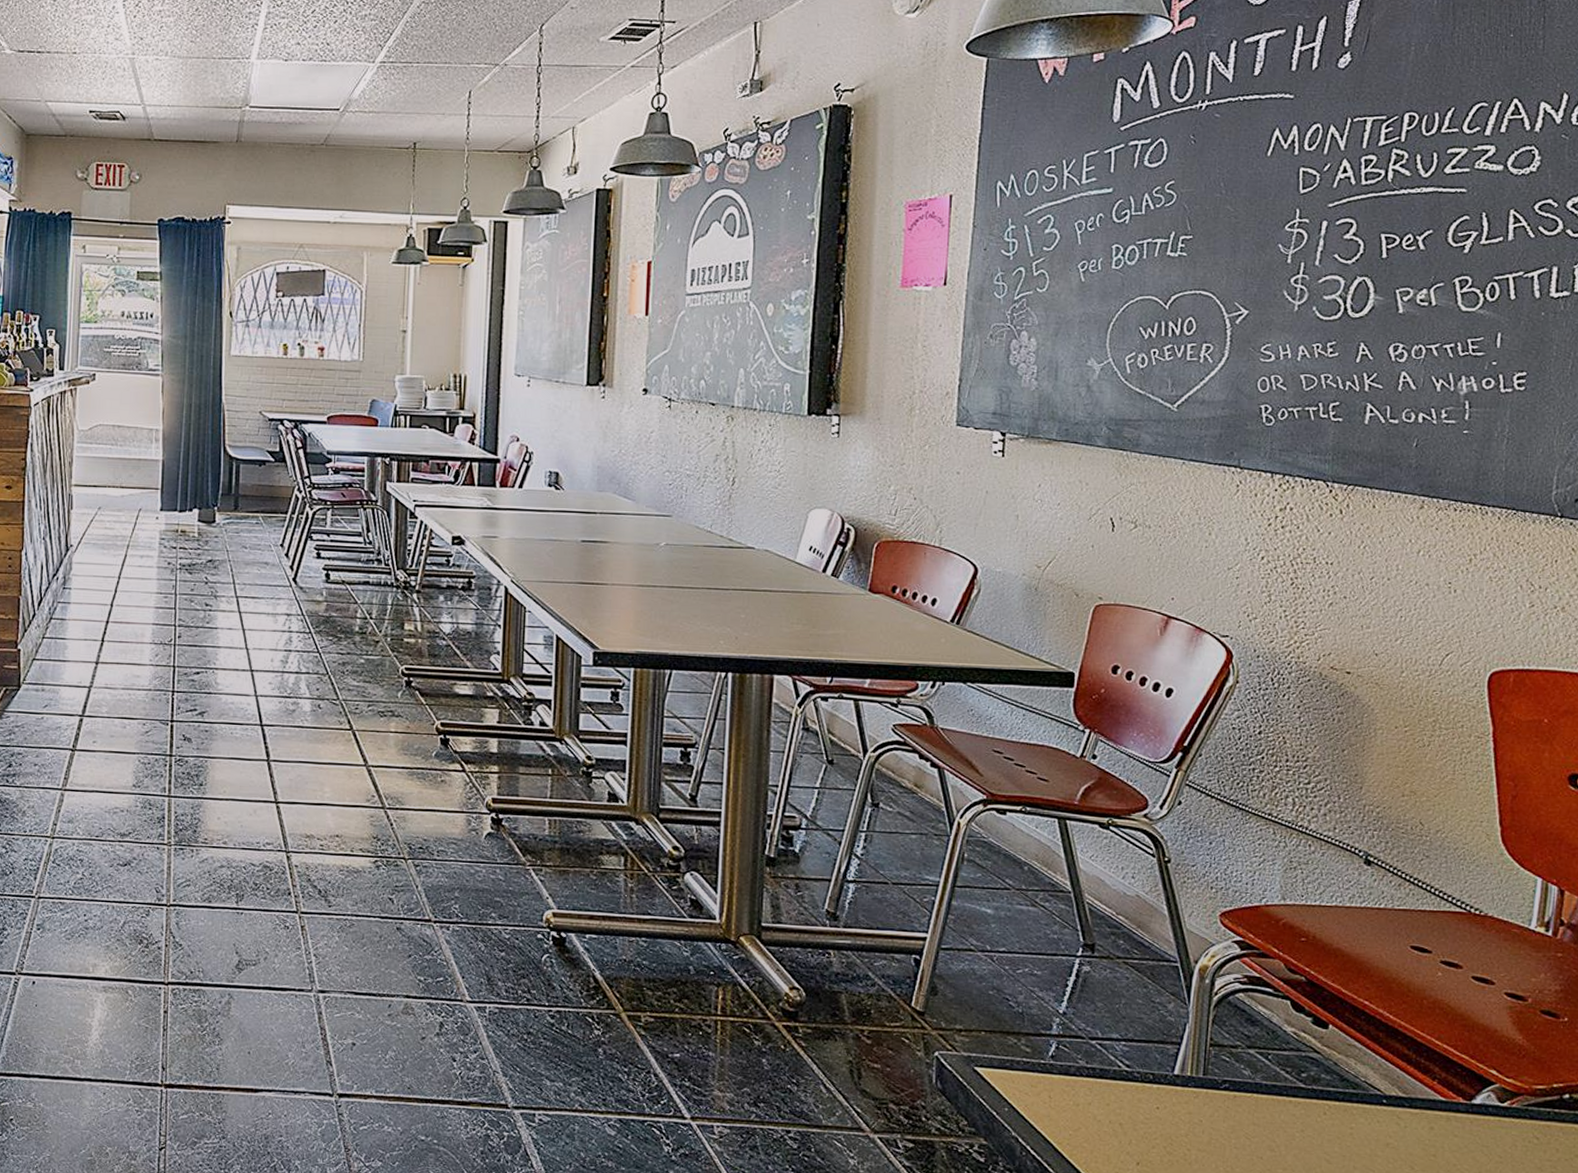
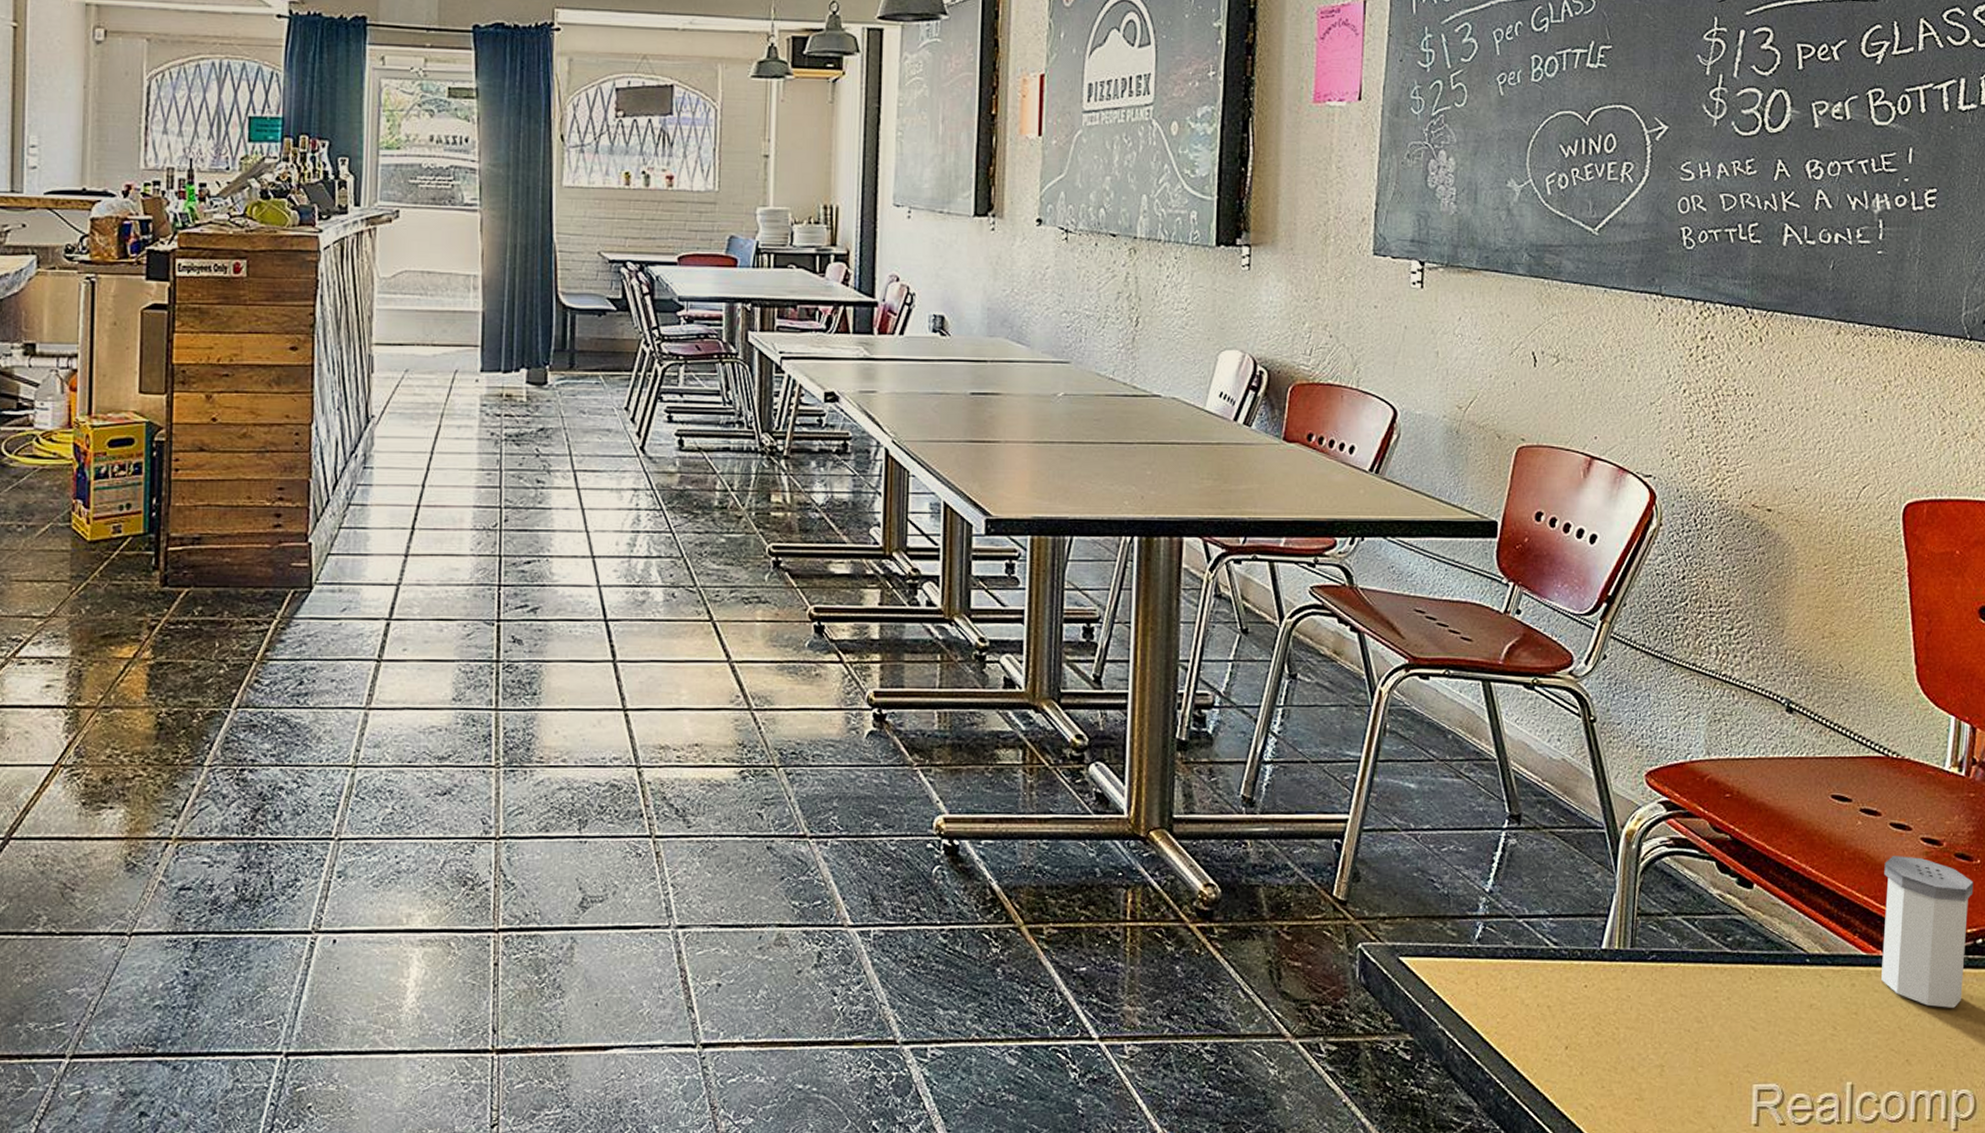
salt shaker: none [1461,1008,1561,1159] -> present [1881,856,1974,1008]

